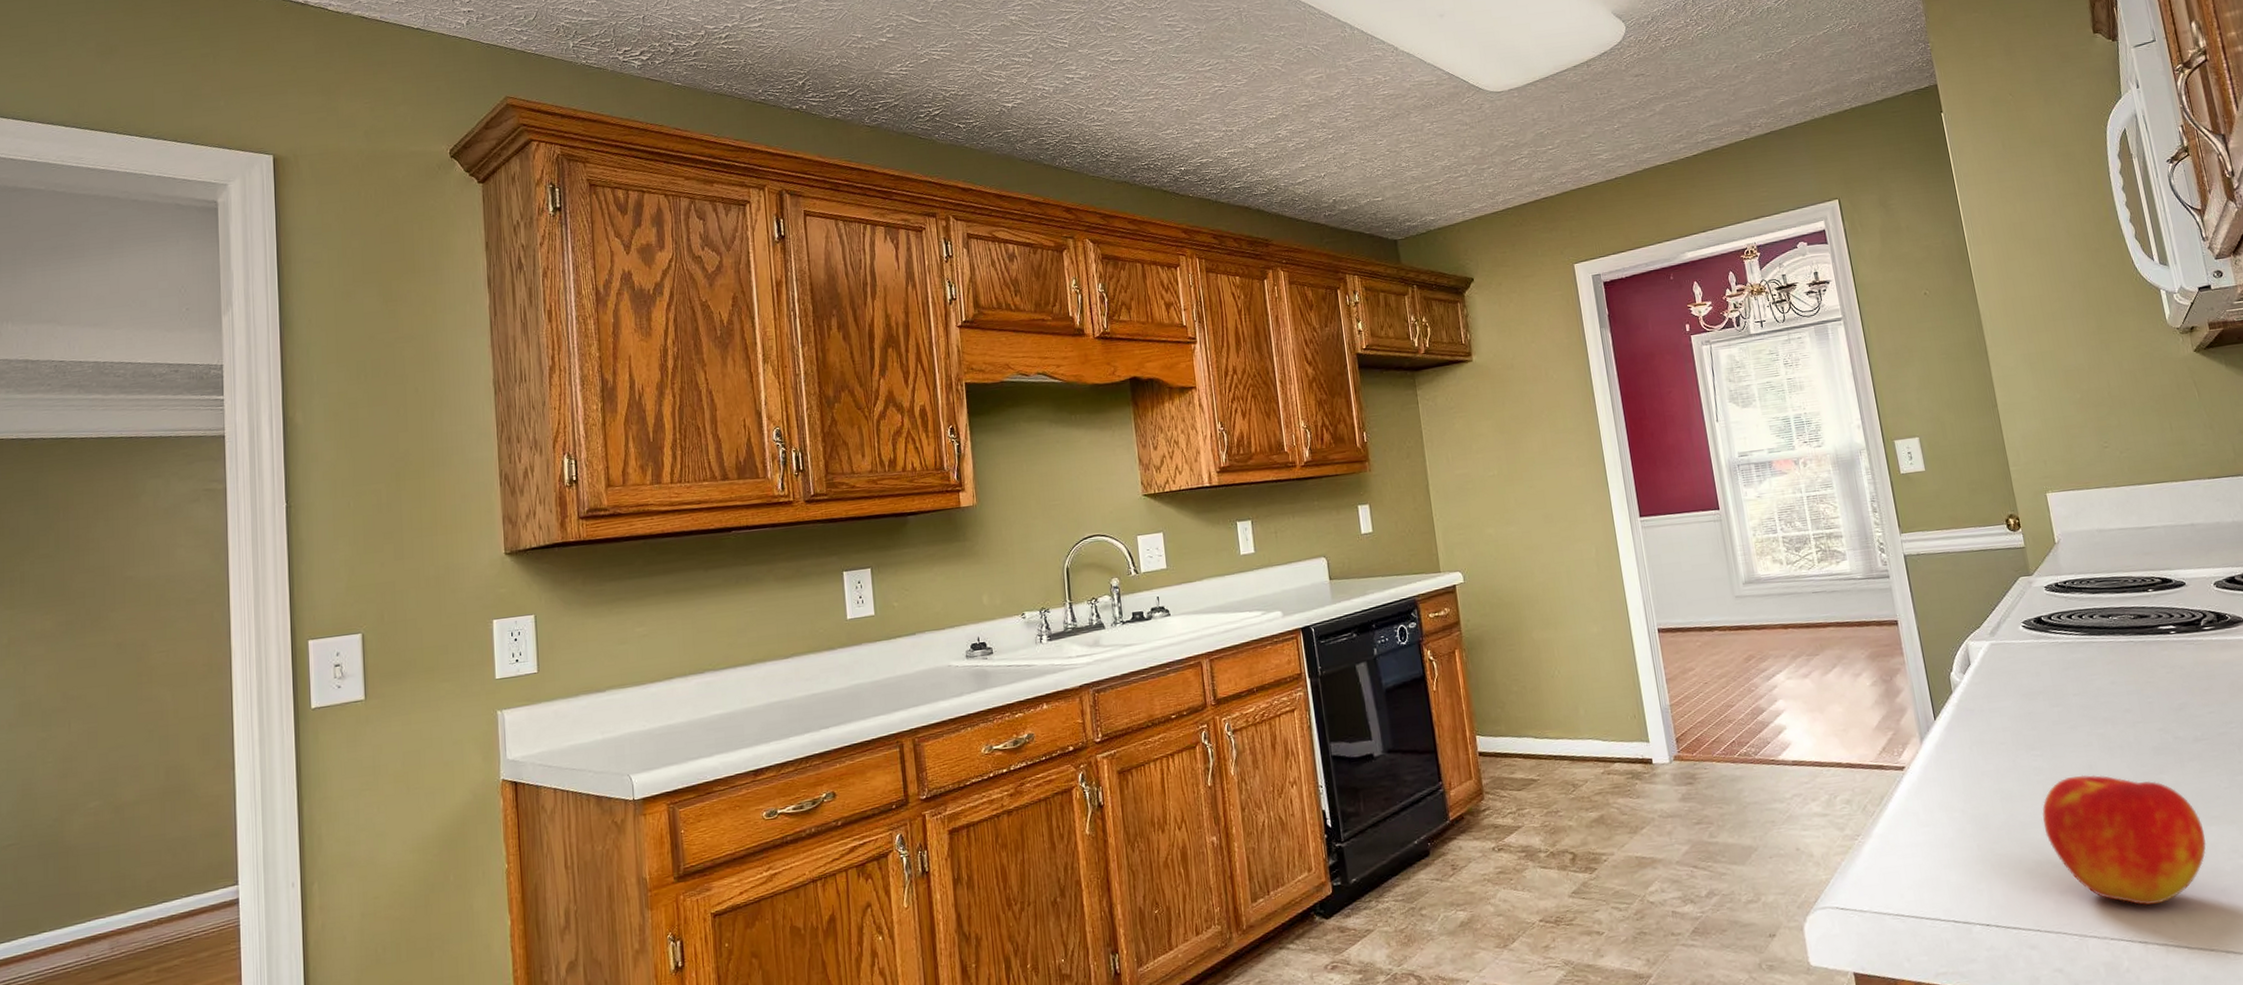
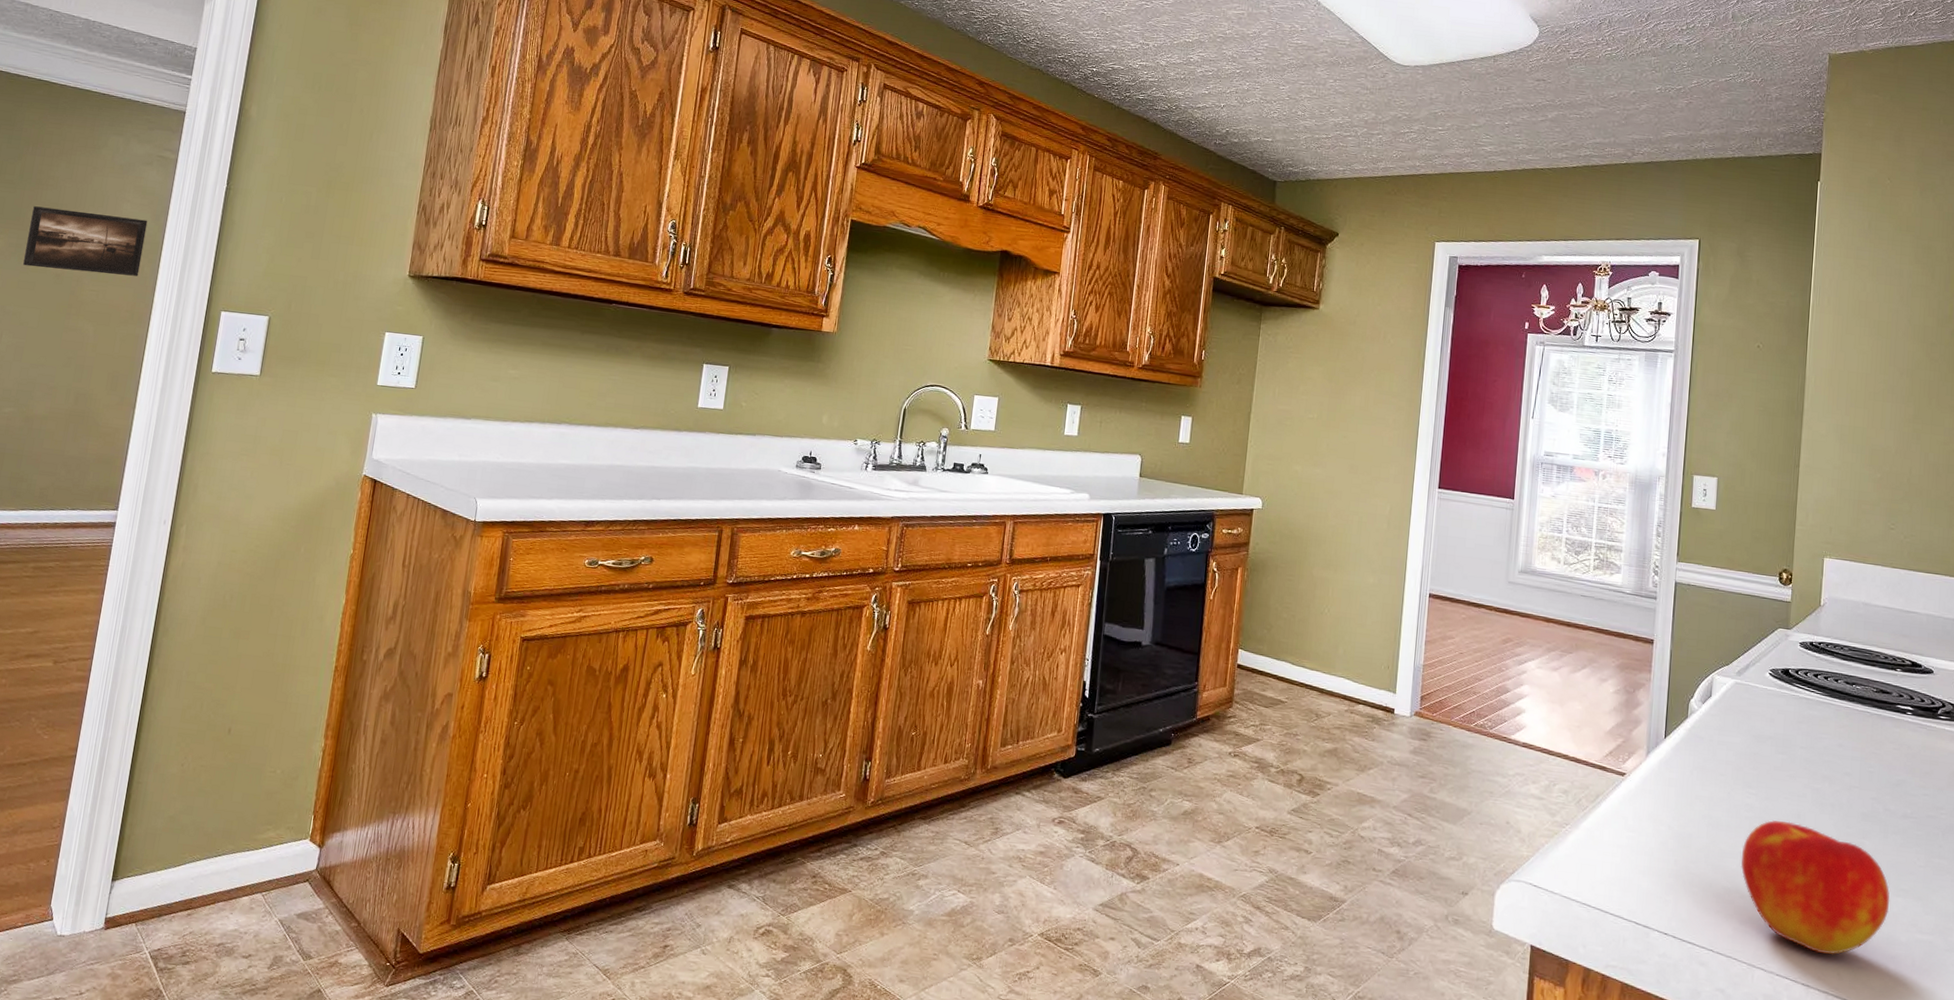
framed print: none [77,561,209,643] -> present [23,206,148,277]

